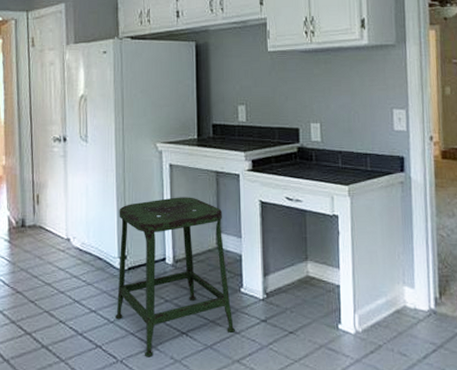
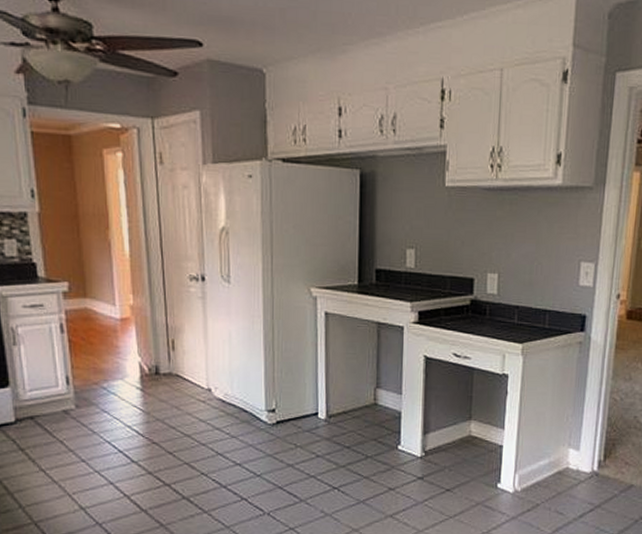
stool: present [115,197,235,357] -> none [262,348,390,511]

